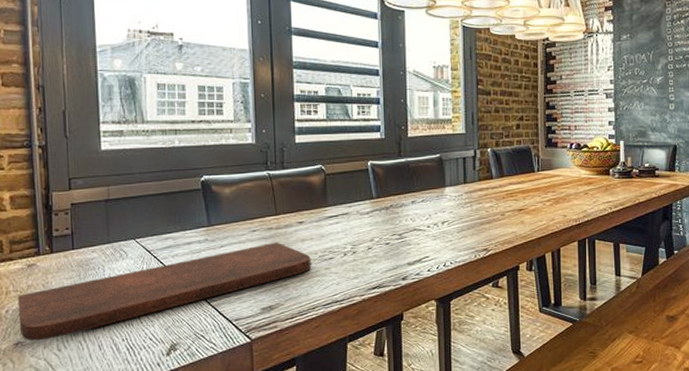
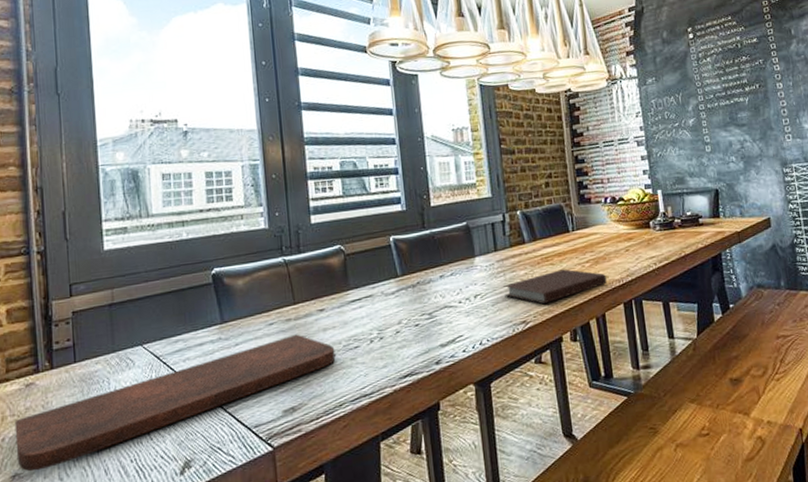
notebook: none [469,205,565,236] -> present [503,269,607,305]

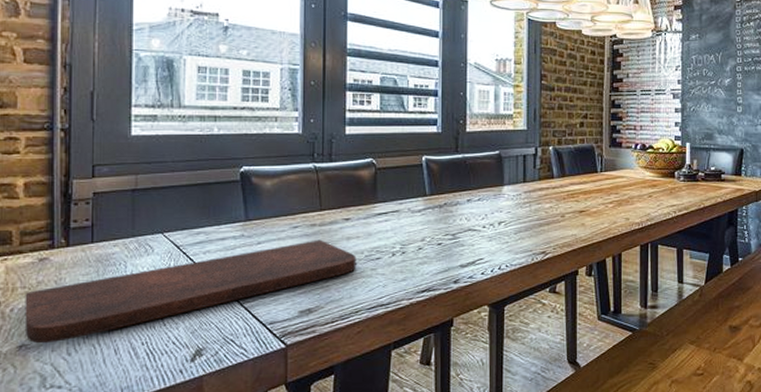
notebook: present [503,269,607,305] -> none [528,207,627,238]

